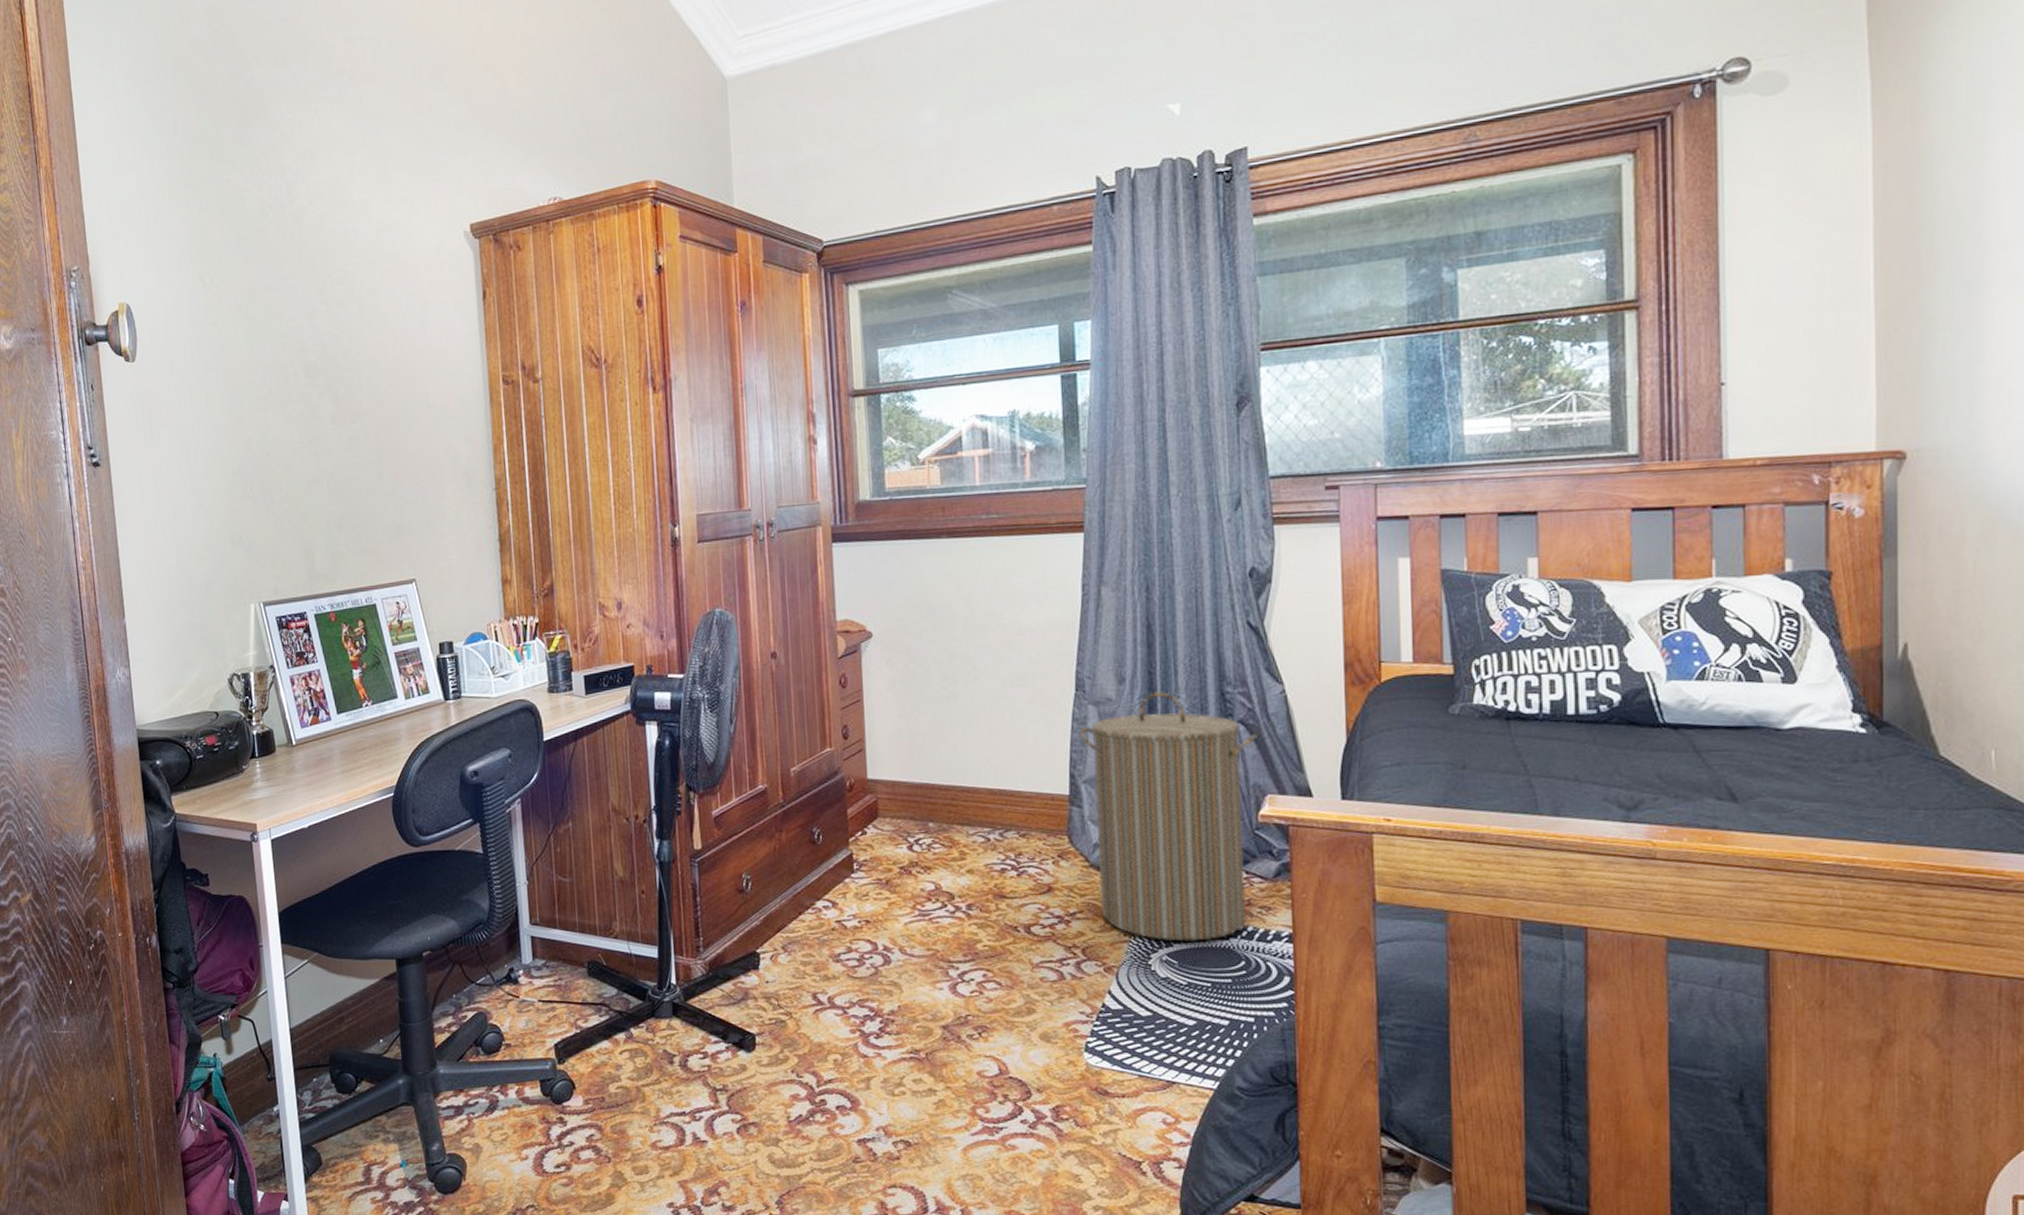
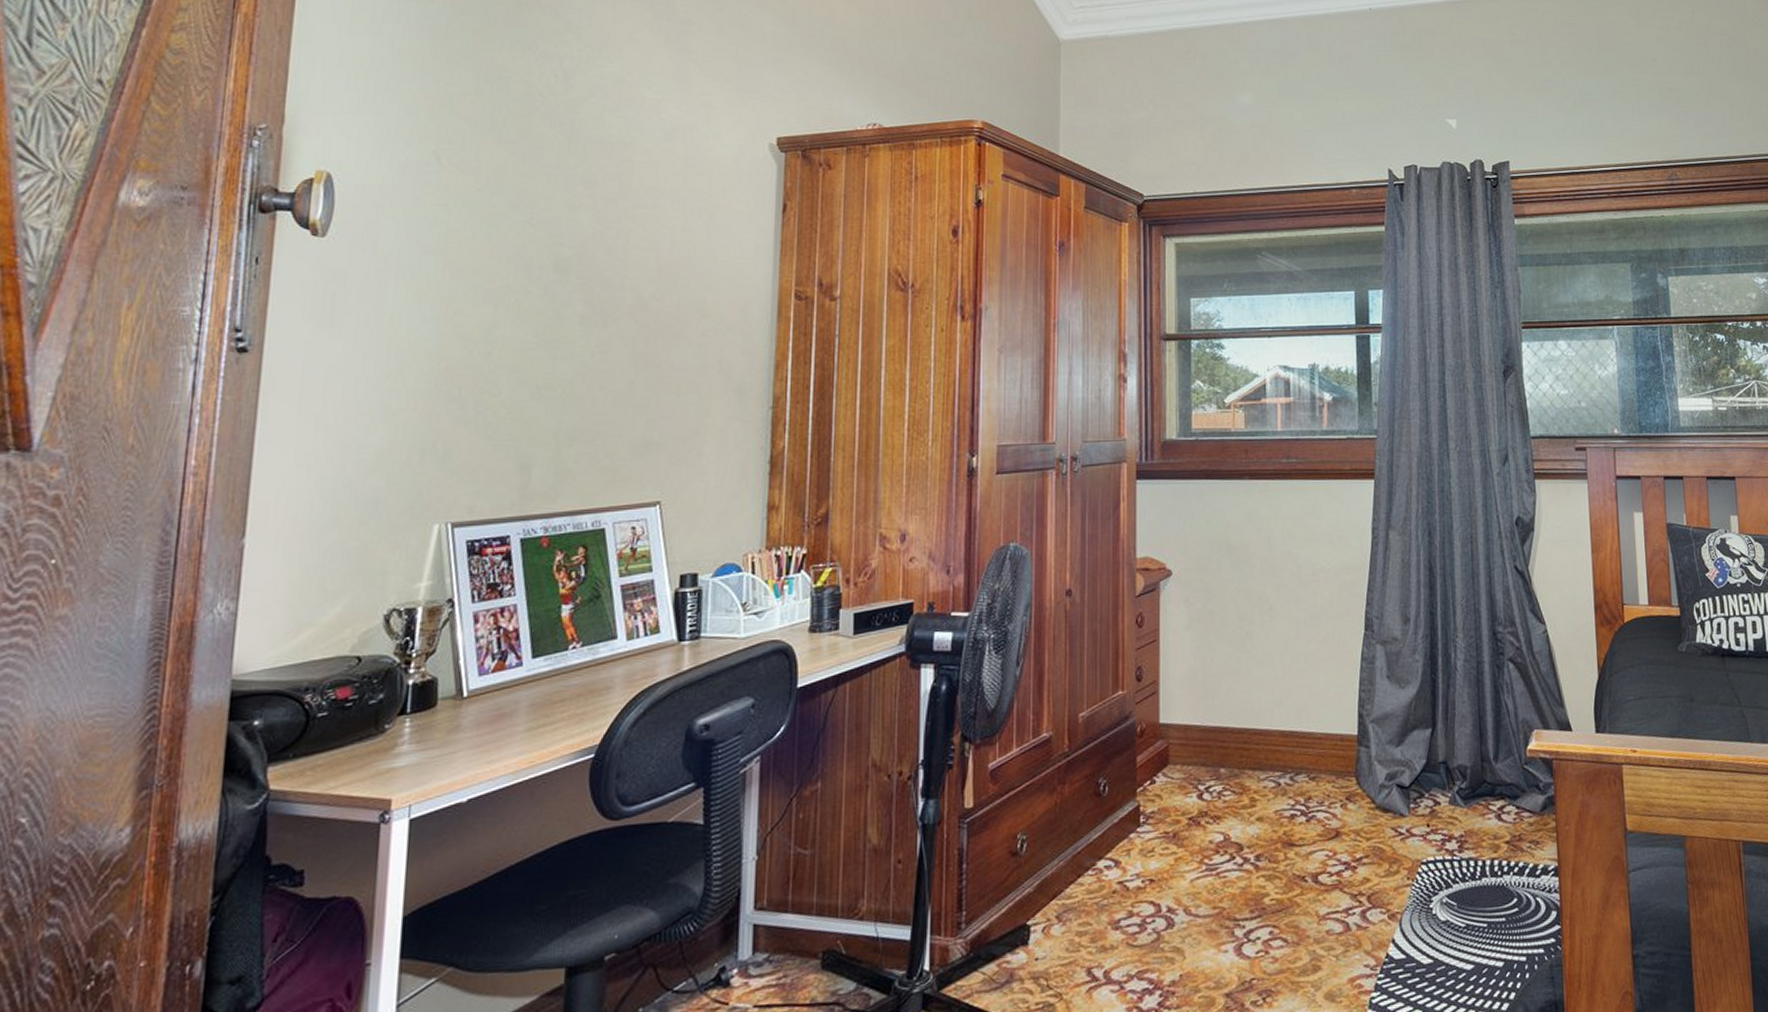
laundry hamper: present [1079,692,1258,942] -> none [1368,631,1525,882]

